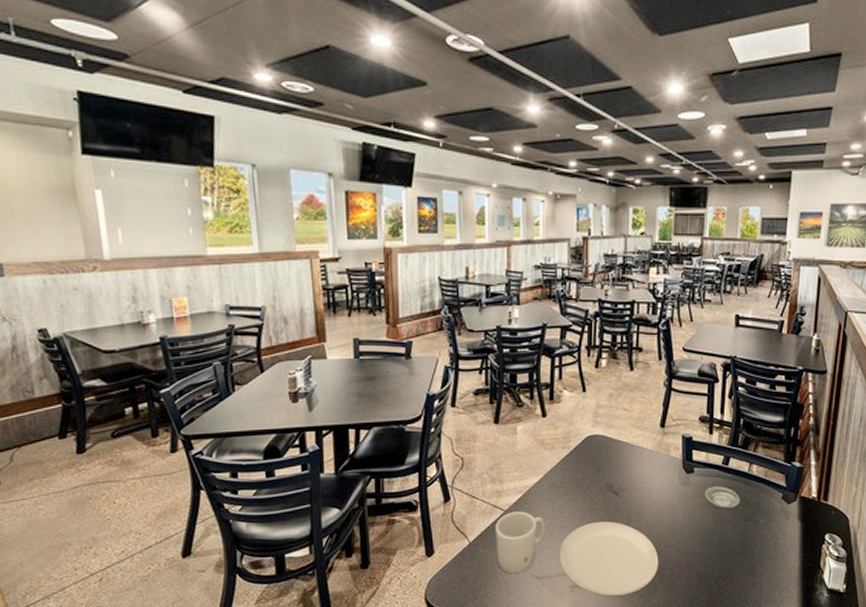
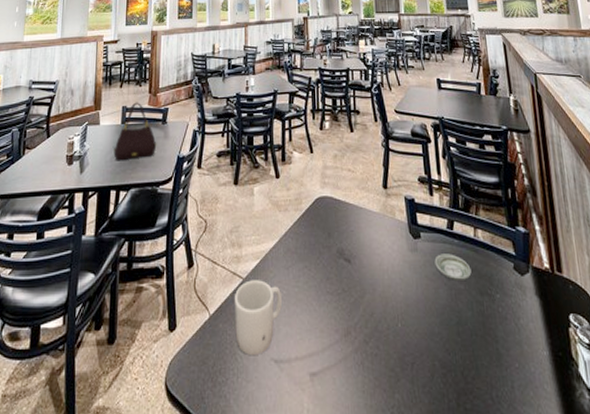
handbag: none [347,334,401,399] -> present [113,102,157,161]
plate: present [560,522,659,597] -> none [297,294,398,390]

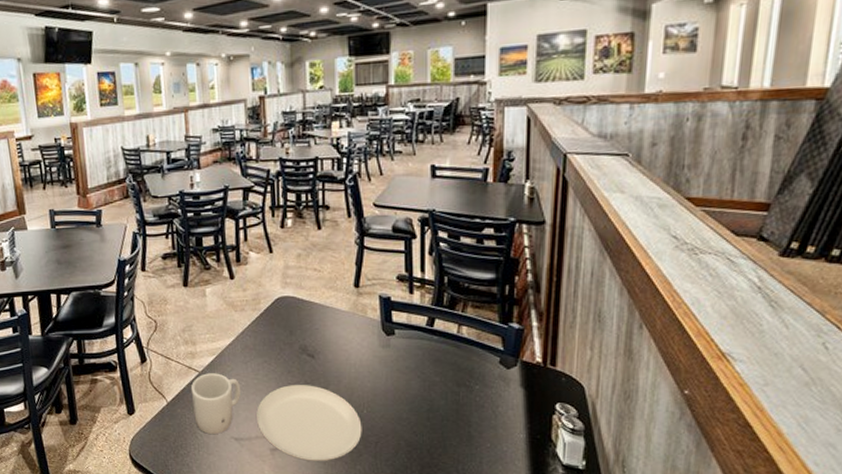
handbag: present [113,102,157,161] -> none [47,204,94,266]
plate: none [297,294,398,390] -> present [256,385,362,462]
saucer: present [434,254,472,282] -> none [409,349,450,374]

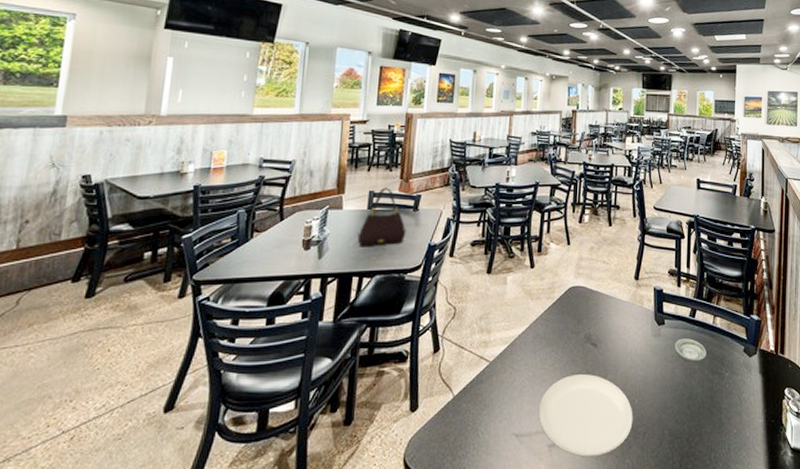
handbag: none [47,204,94,266] -> present [357,187,407,247]
mug: present [190,373,242,434] -> none [478,363,528,431]
saucer: none [409,349,450,374] -> present [675,338,707,363]

